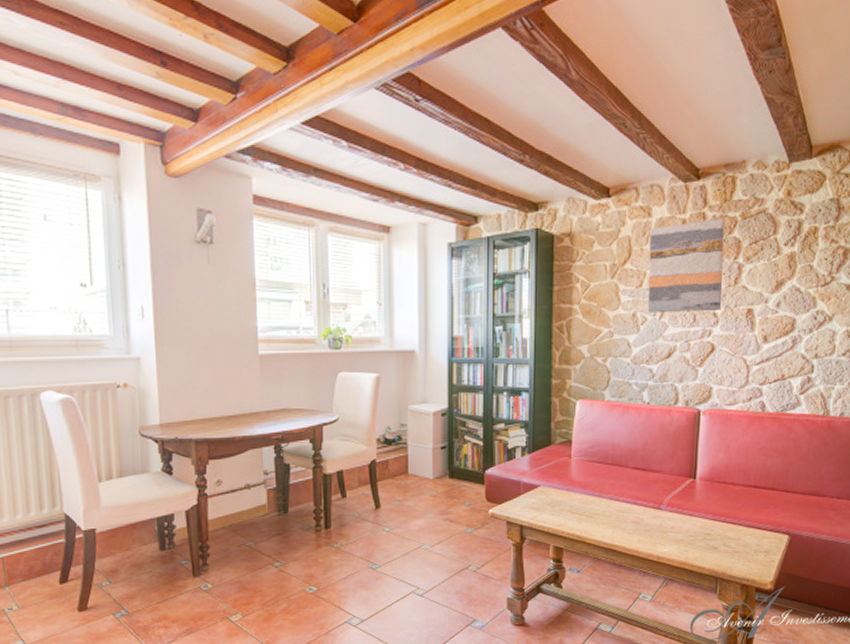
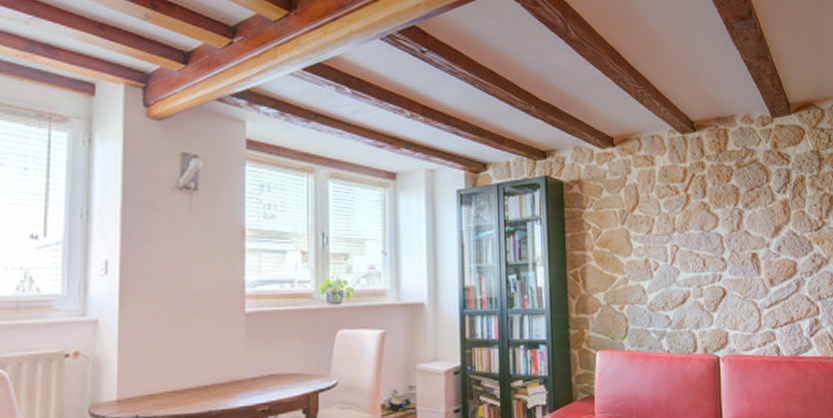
wall art: present [648,218,725,313] -> none [655,167,728,259]

